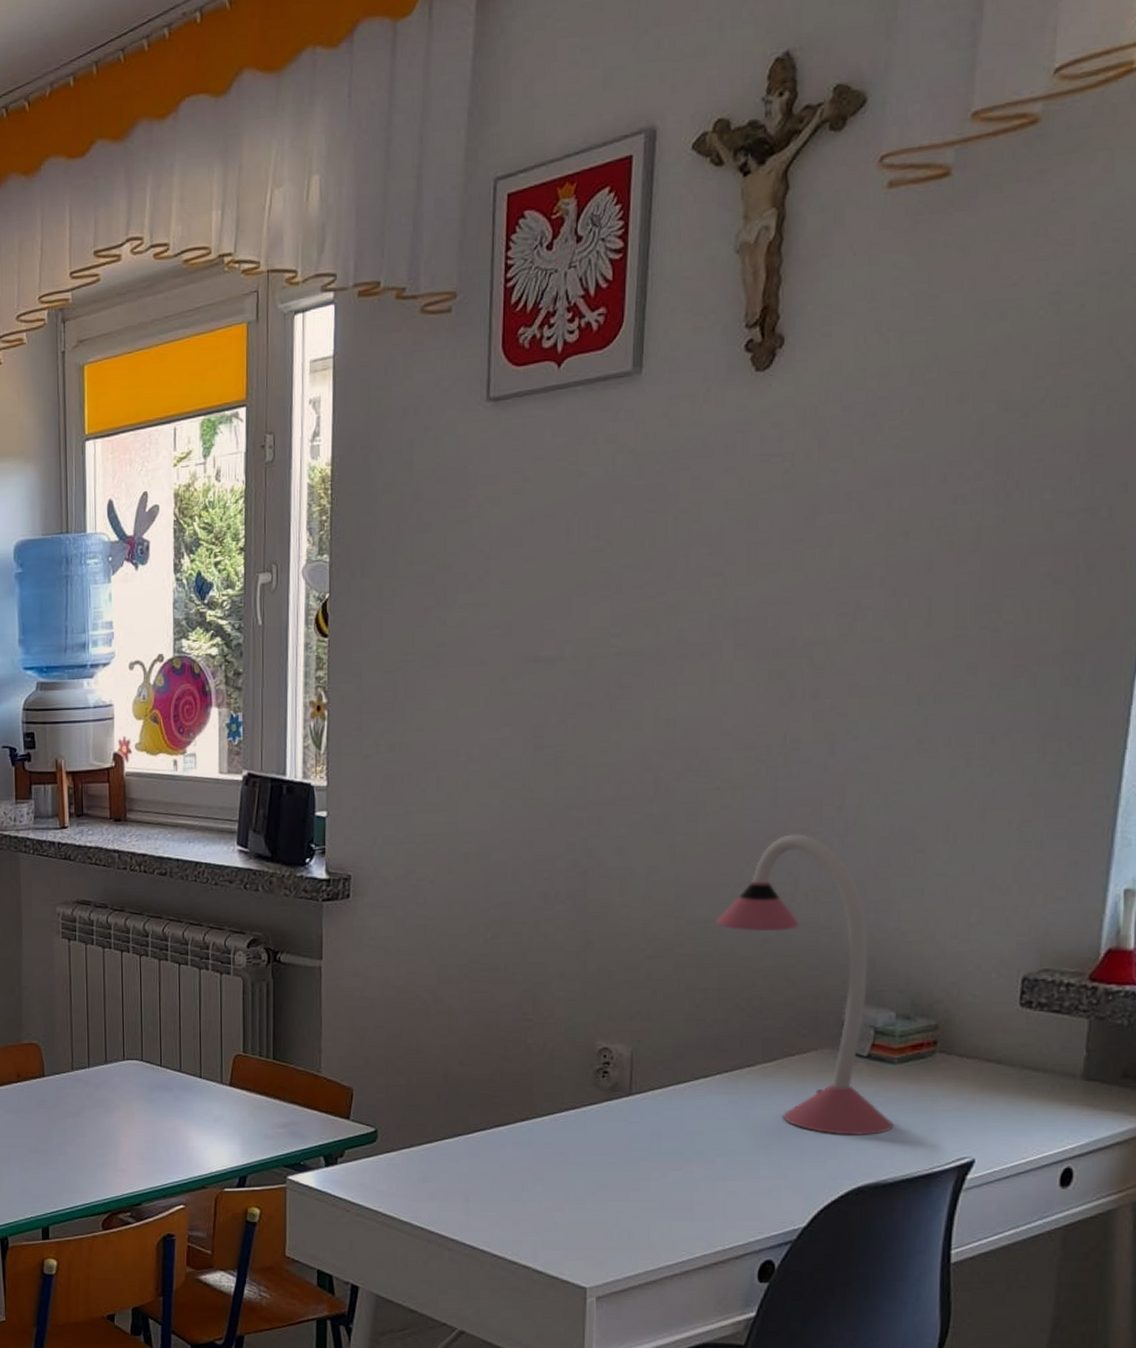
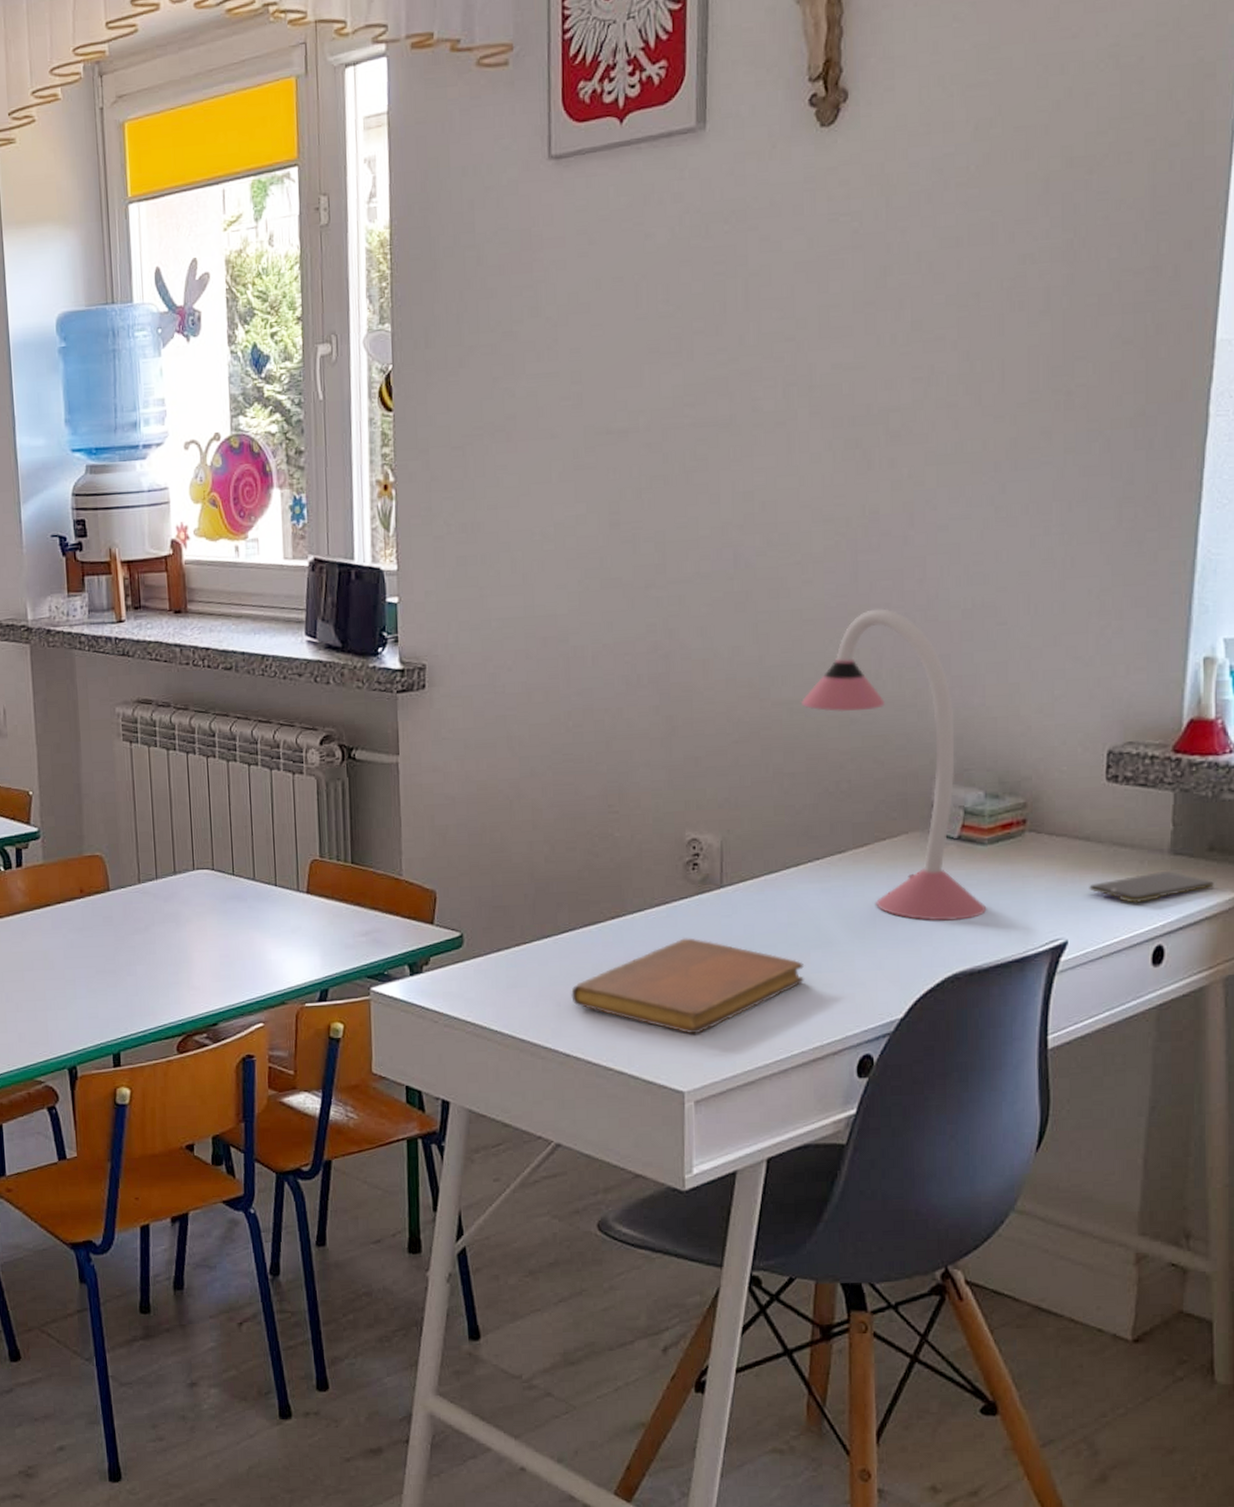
notebook: none [480,1142,709,1234] -> present [571,938,804,1034]
smartphone: none [998,1095,1127,1126] -> present [1089,870,1214,903]

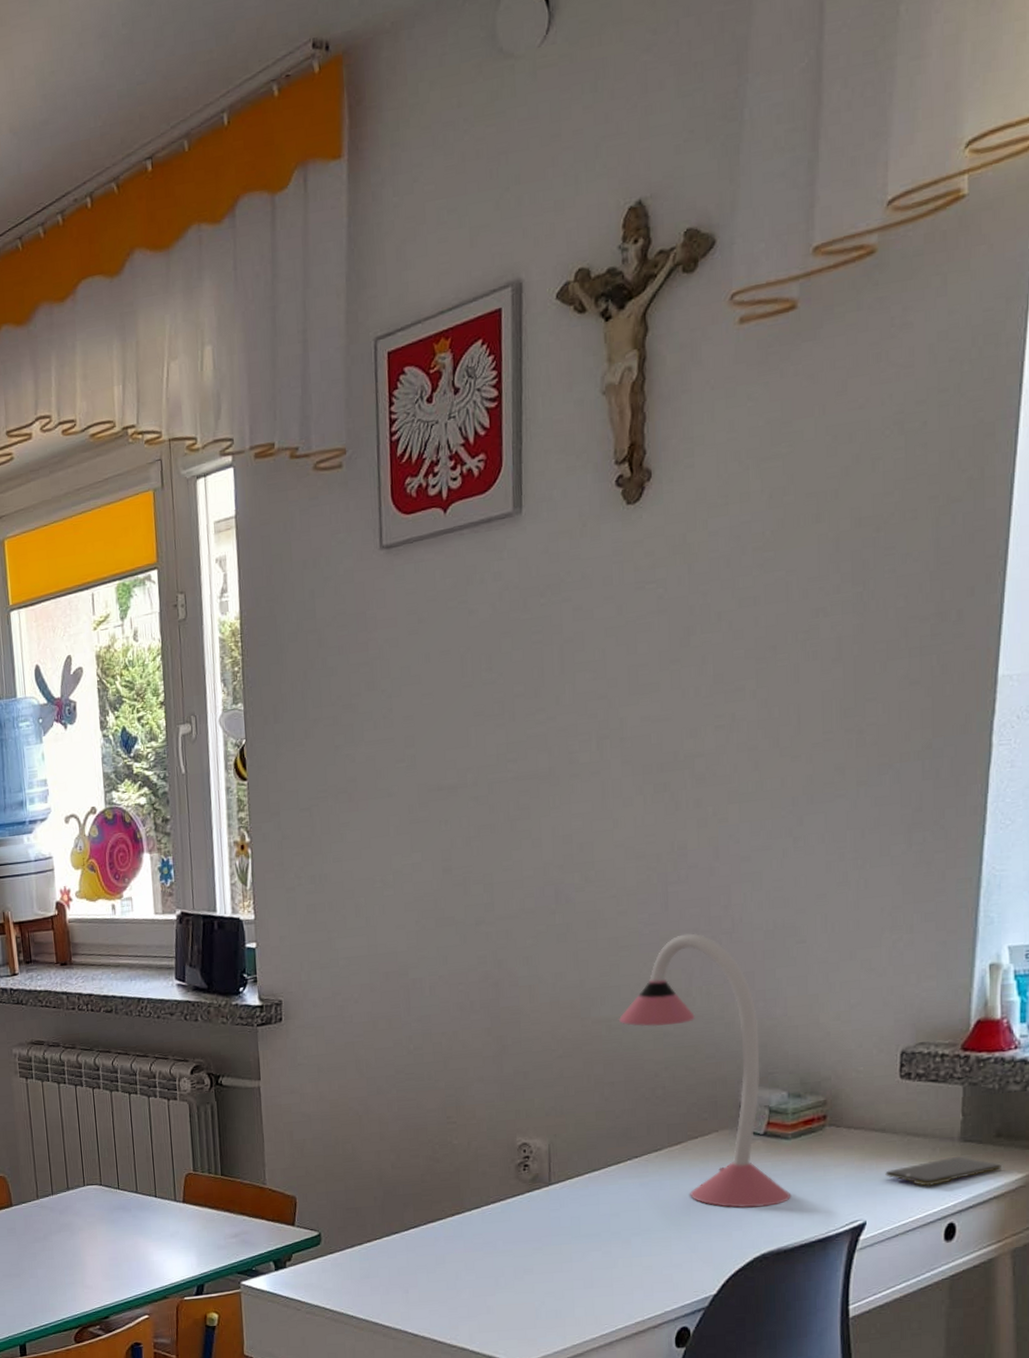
notebook: present [571,938,804,1034] -> none [417,1230,626,1314]

